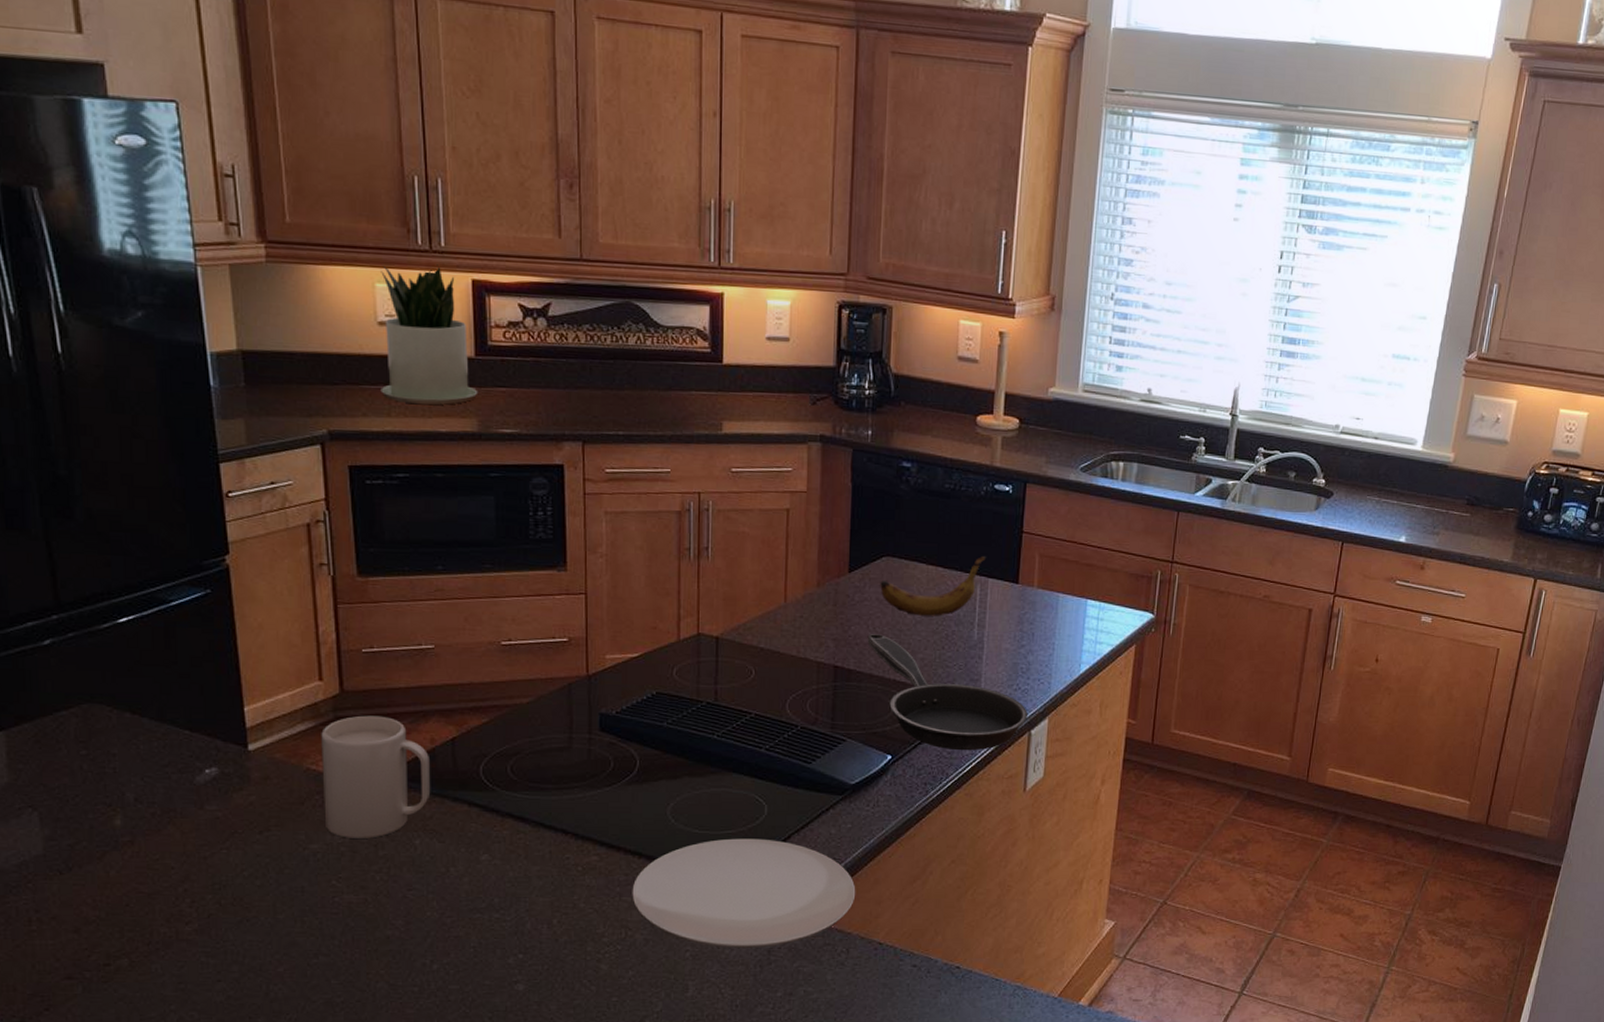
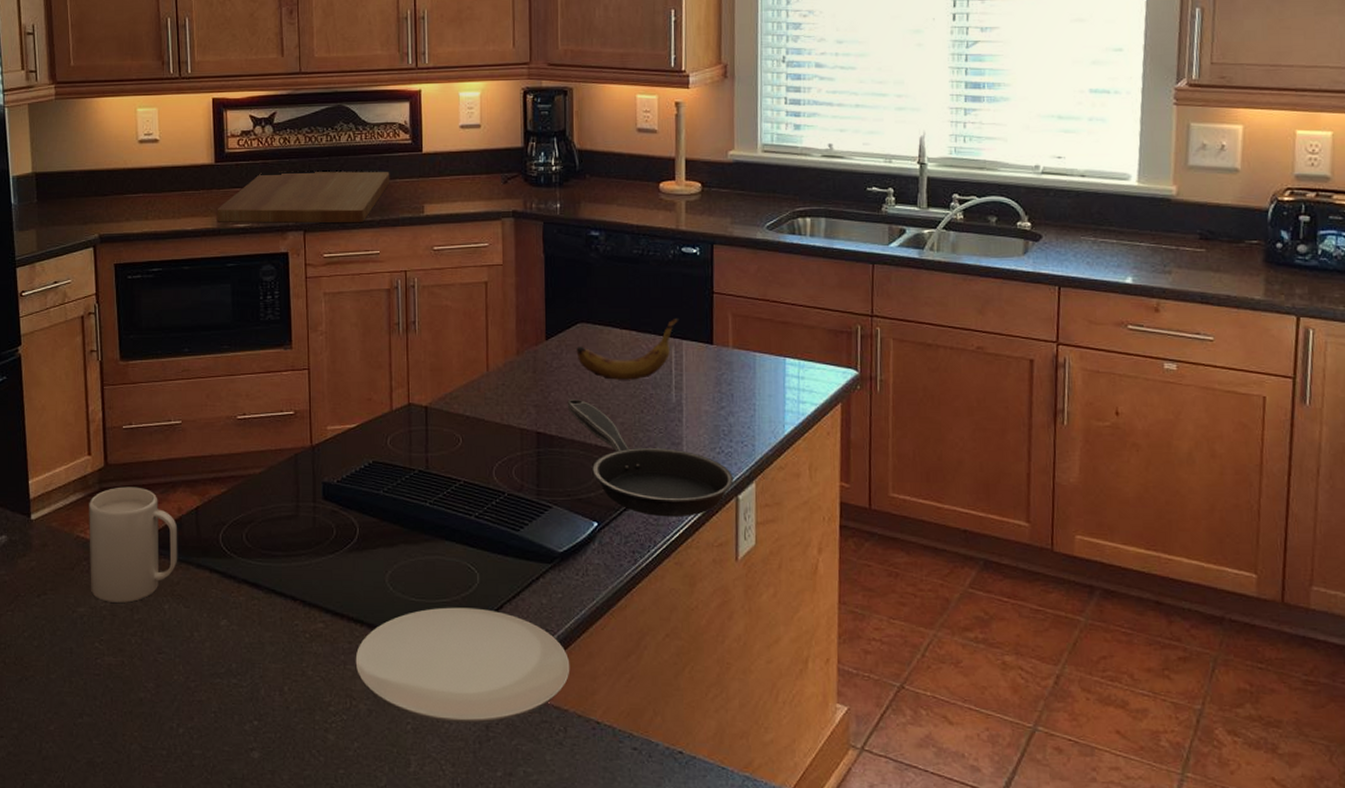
planter: present [381,264,478,405] -> none [140,88,218,208]
cutting board: none [477,372,685,437] -> present [216,171,390,224]

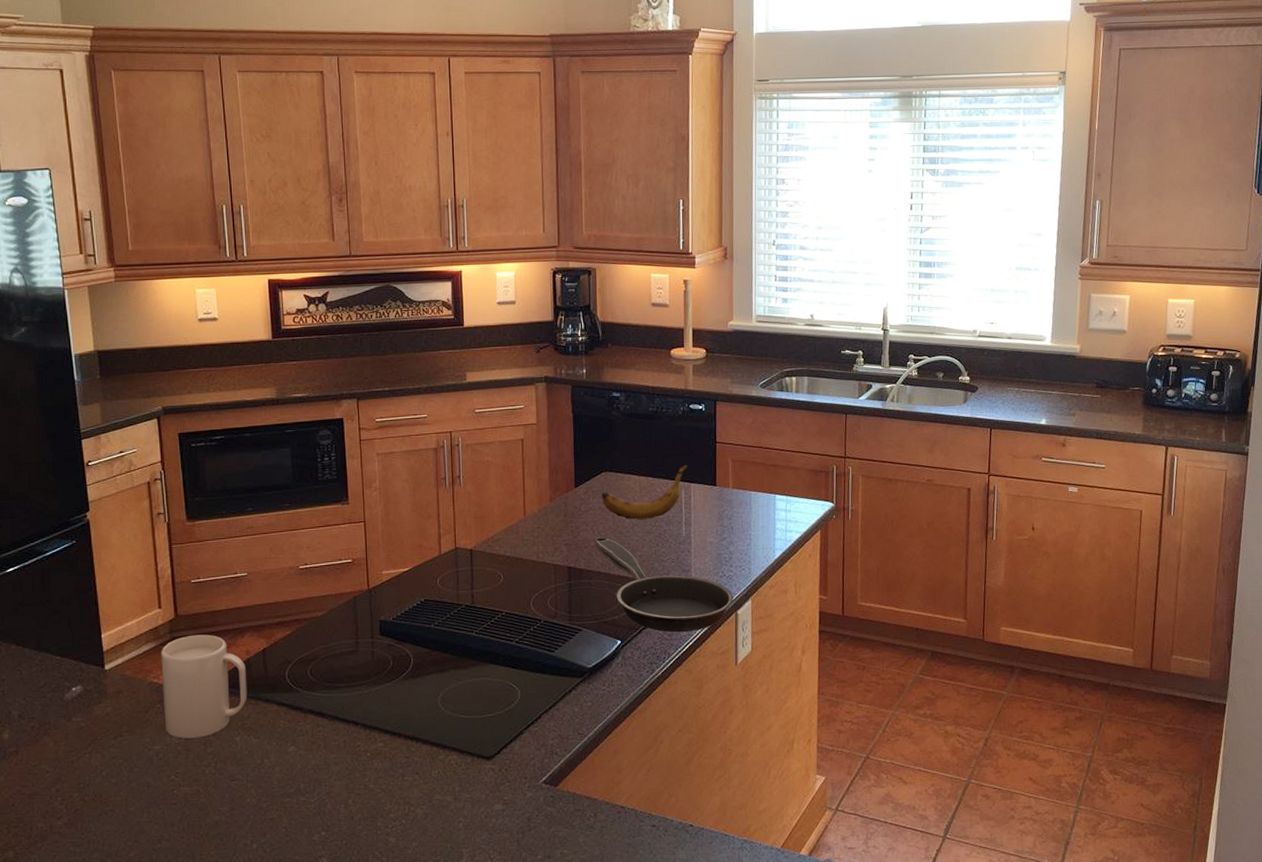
cutting board: present [216,171,390,224] -> none [275,344,435,393]
plate: present [355,607,570,724] -> none [412,719,599,818]

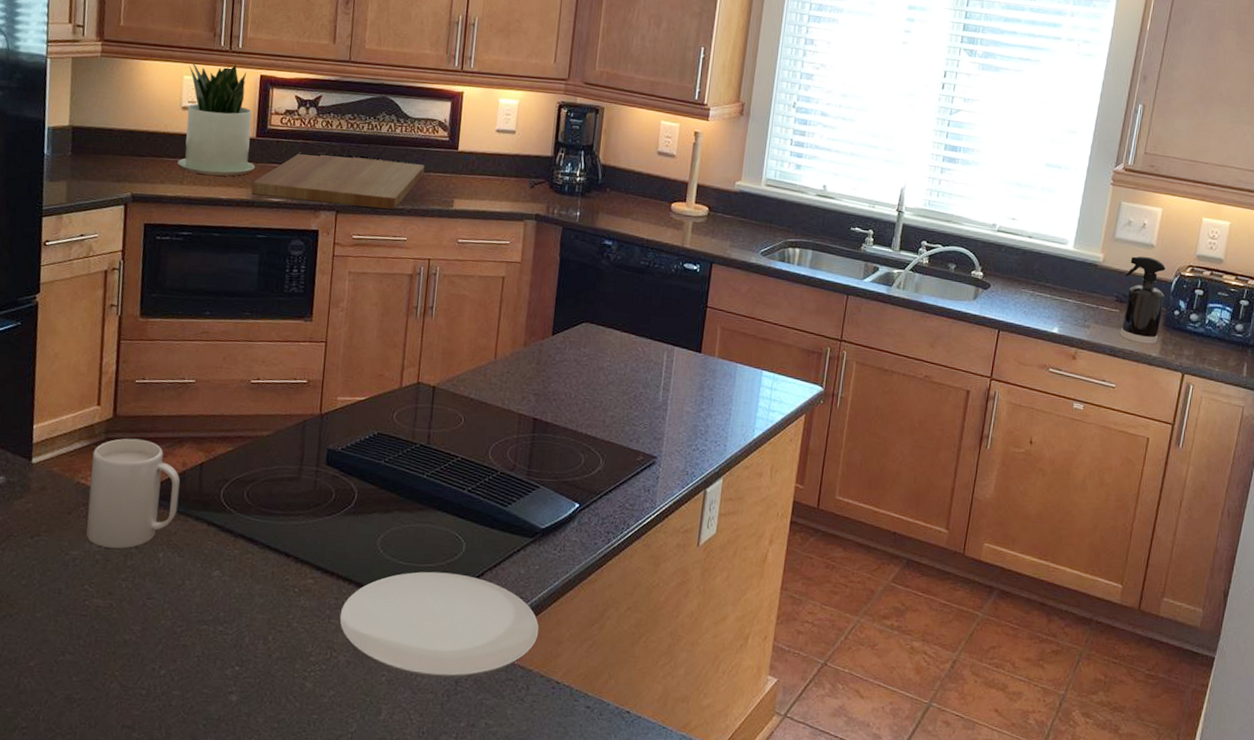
planter: none [200,270,276,381] -> present [177,61,256,177]
cutting board: none [275,344,435,393] -> present [251,152,425,210]
plate: none [412,719,599,818] -> present [339,571,539,678]
frying pan: present [594,537,733,633] -> none [564,391,704,505]
banana: present [601,464,688,519] -> none [578,326,674,379]
spray bottle: none [1101,342,1142,424] -> present [1119,256,1166,344]

